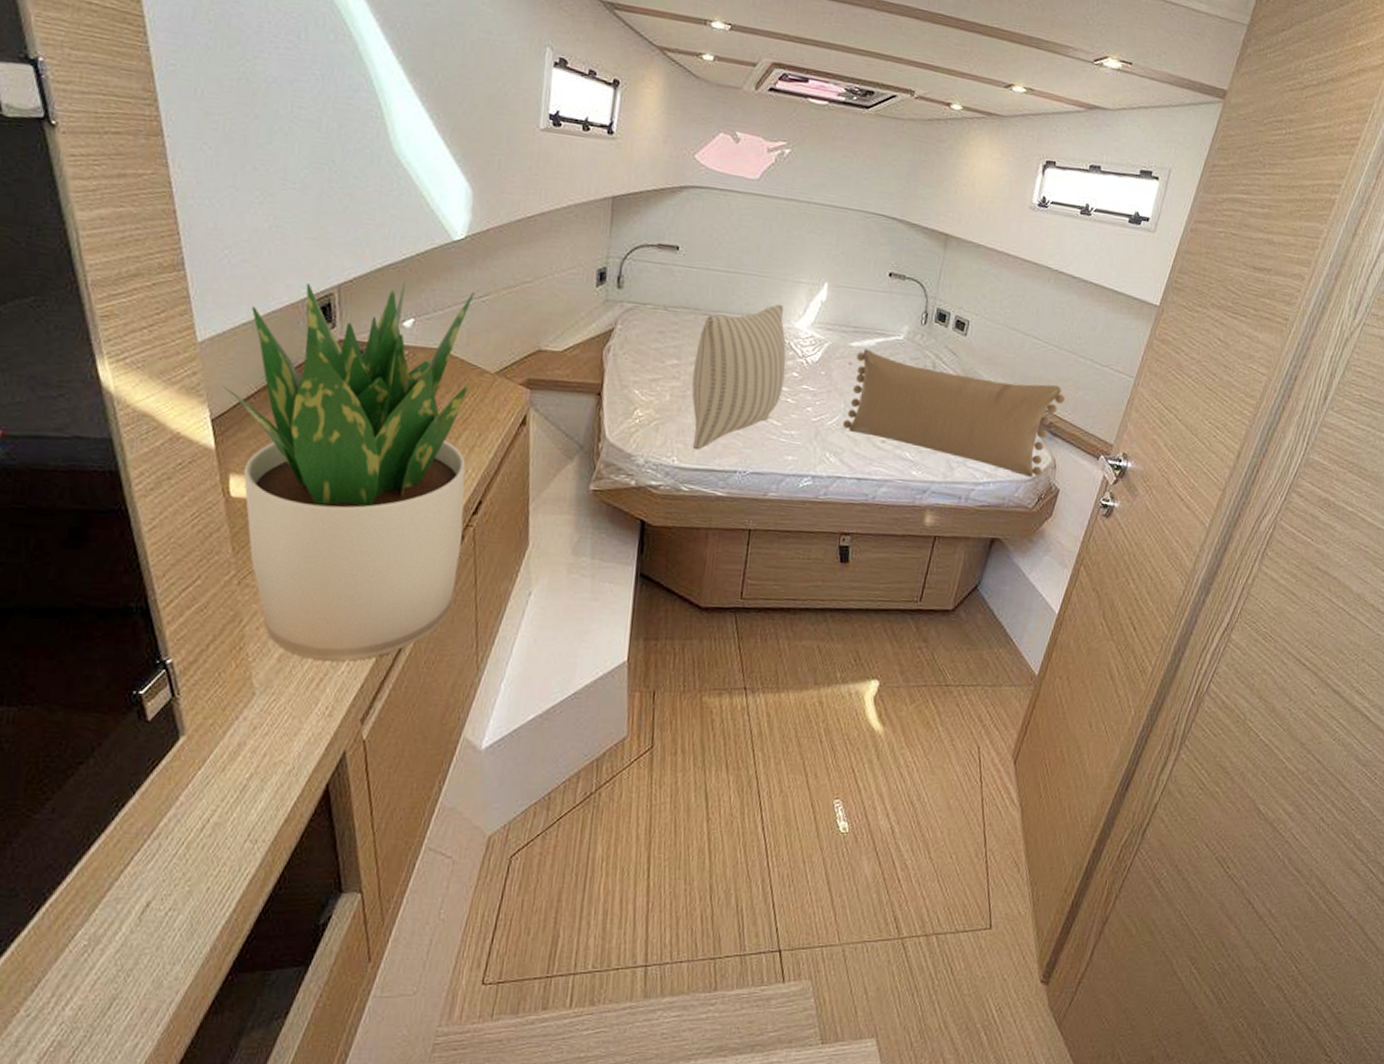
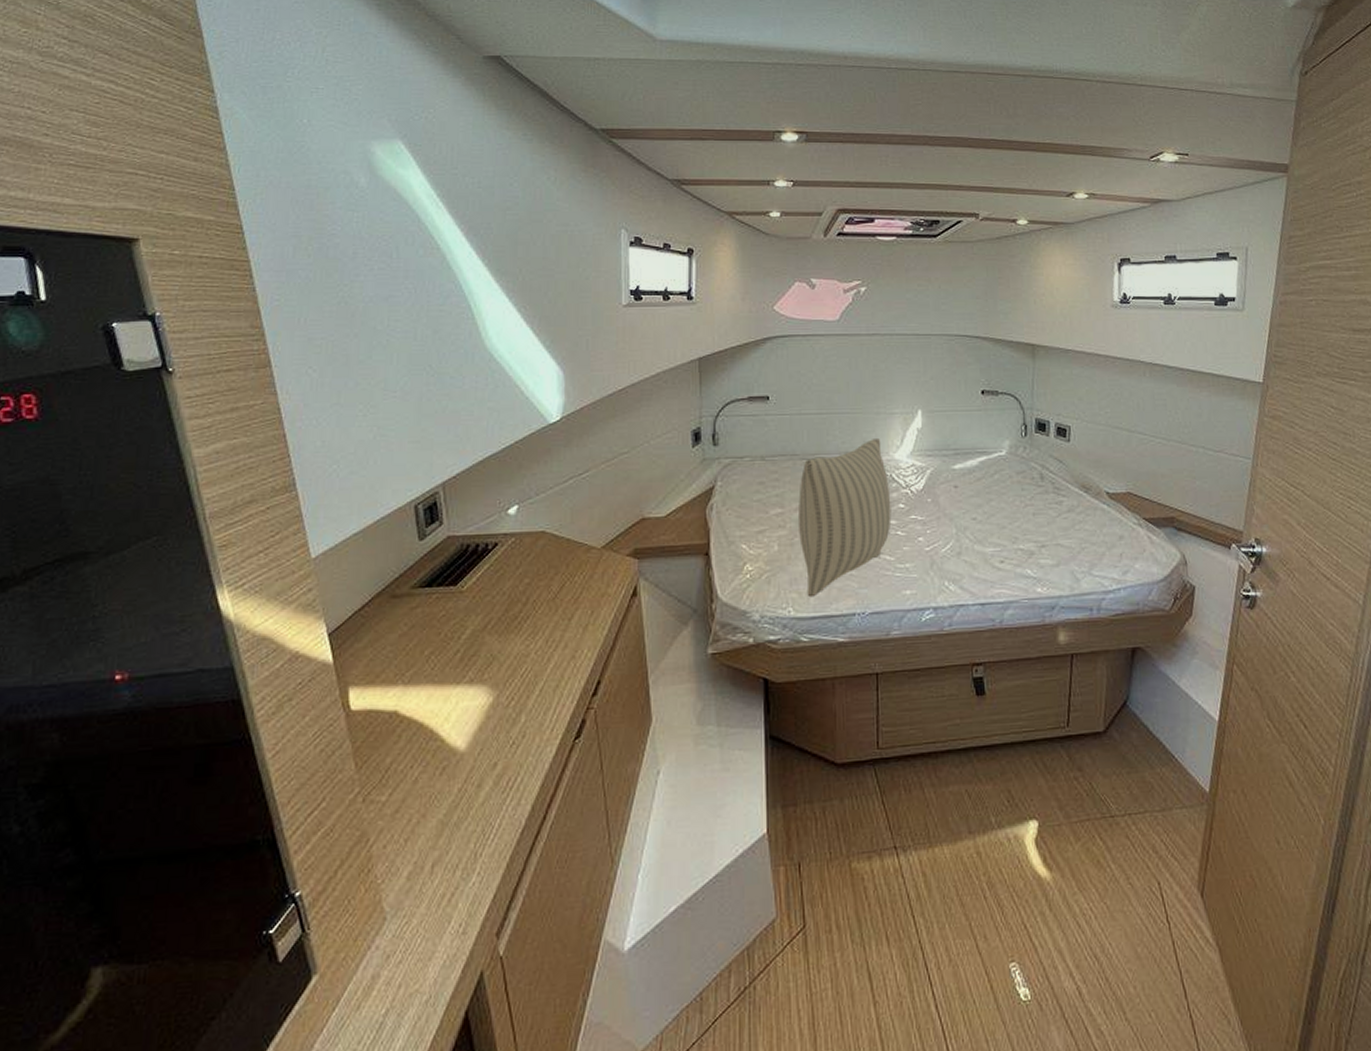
planter: present [222,282,475,662] -> none [337,470,585,874]
pillow: present [842,348,1066,478] -> none [957,469,1184,578]

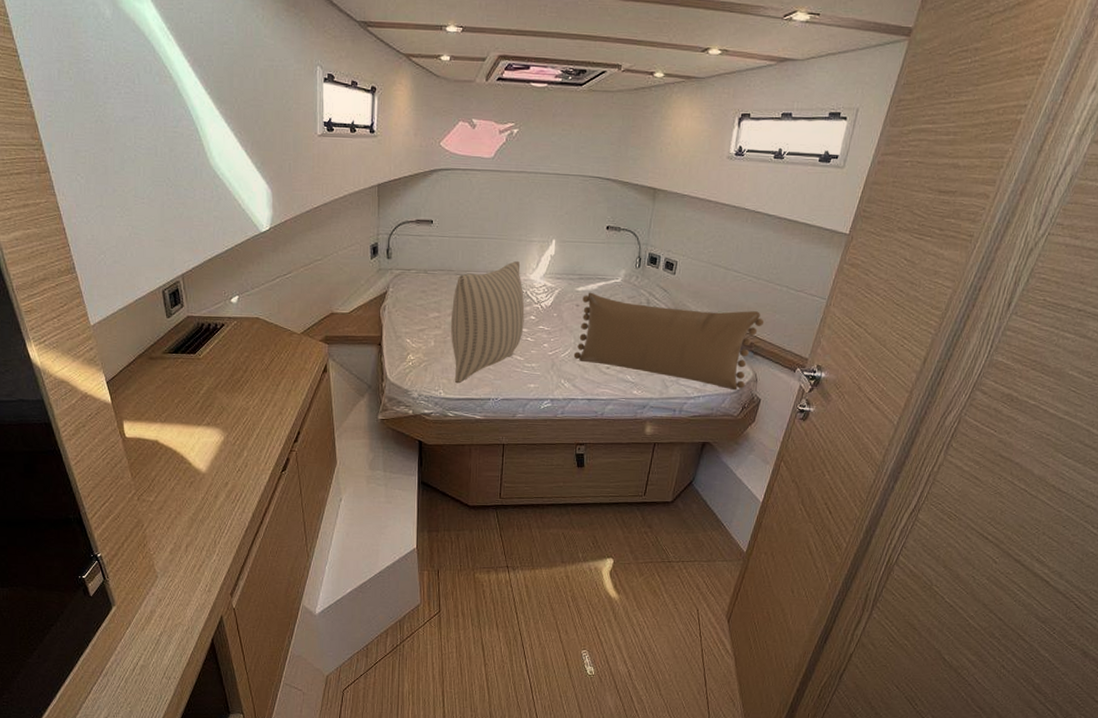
pillow: none [957,469,1184,578] -> present [573,292,765,391]

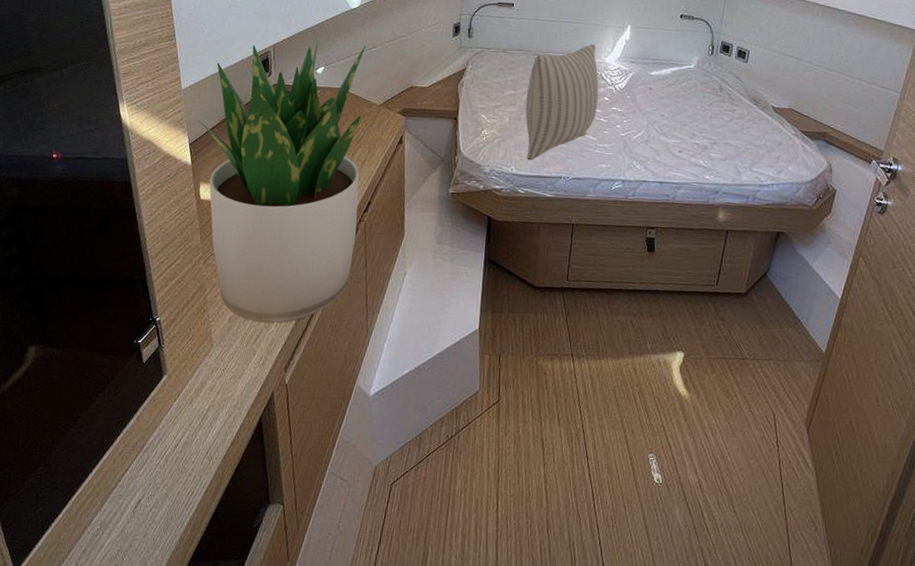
planter: none [111,268,289,553] -> present [197,41,366,323]
pillow: present [573,292,765,391] -> none [646,76,838,180]

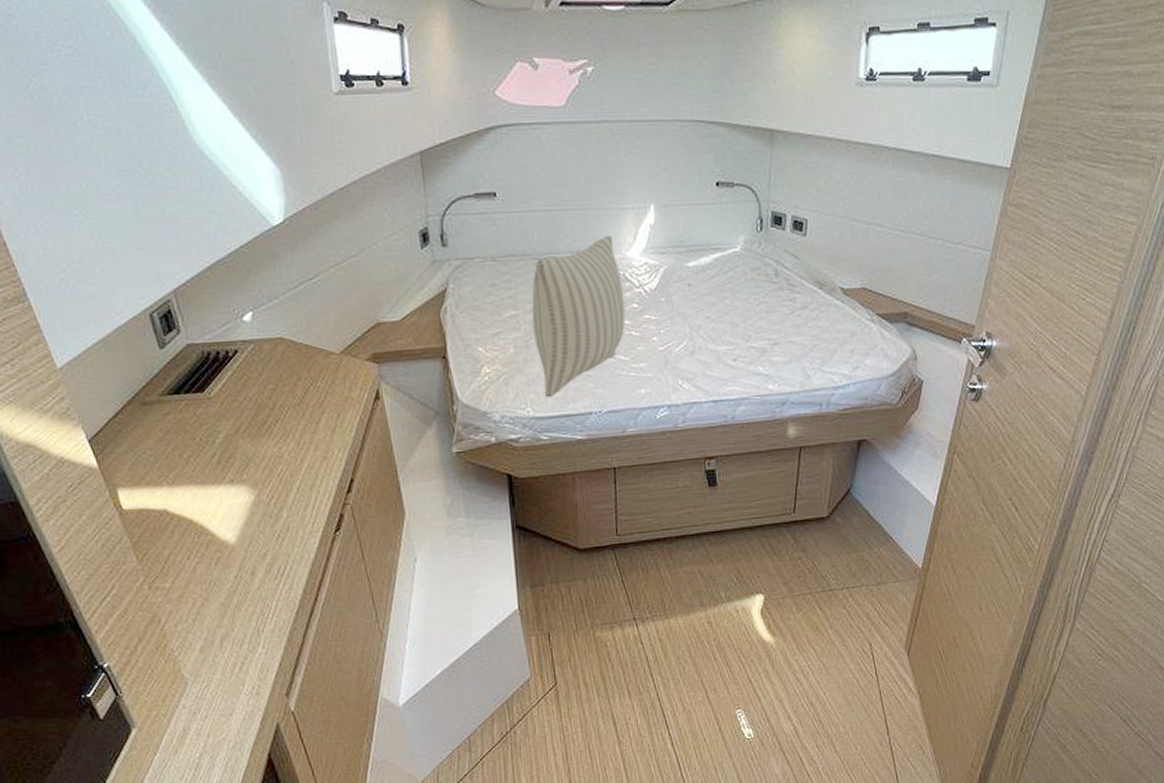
planter: present [197,41,366,323] -> none [90,275,346,647]

